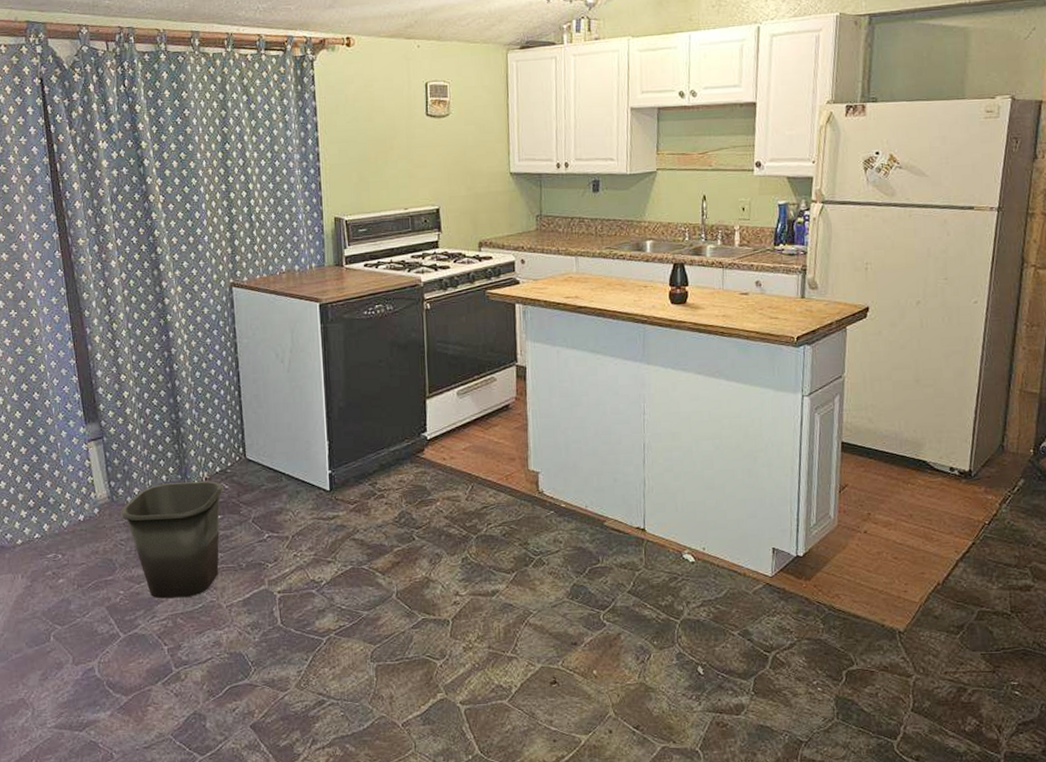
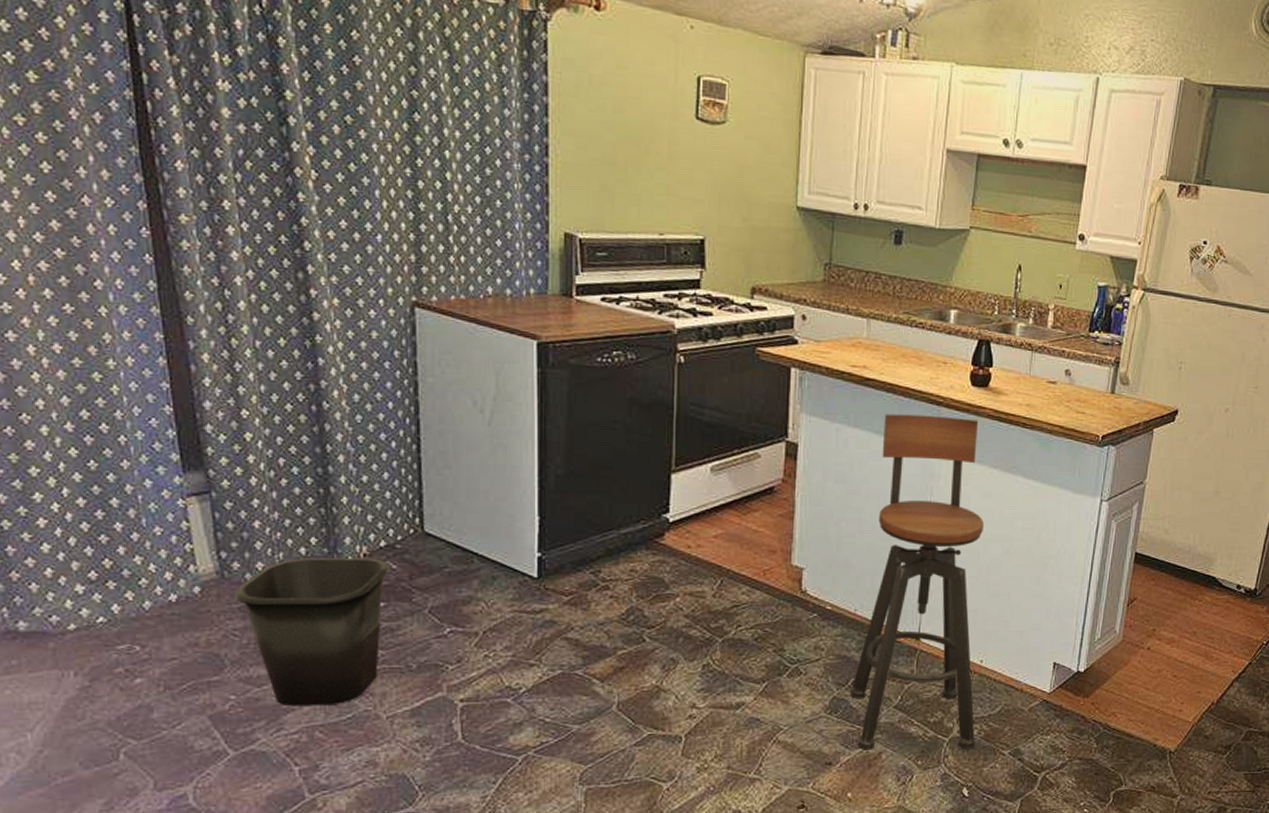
bar stool: none [588,332,705,632] -> present [850,414,984,750]

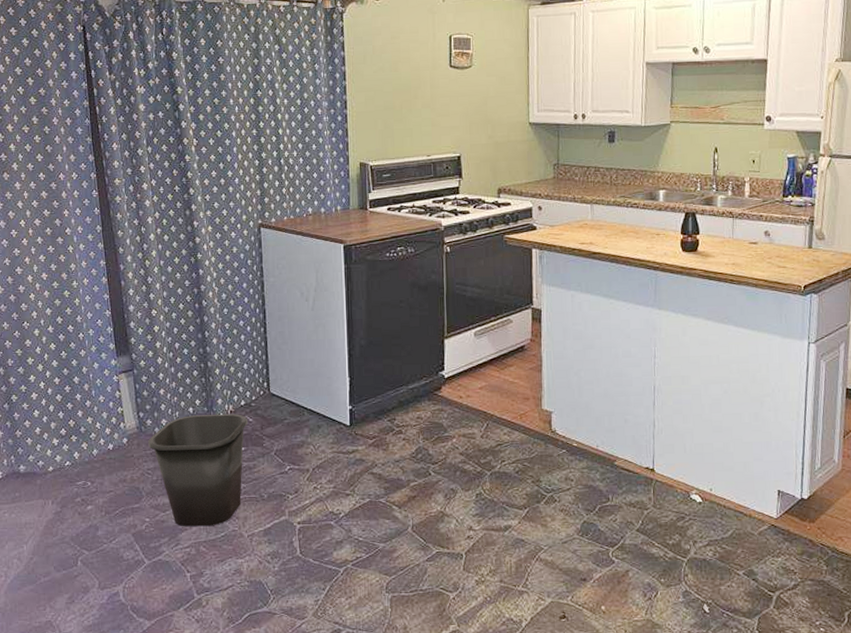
bar stool: present [850,414,984,750] -> none [598,278,711,569]

